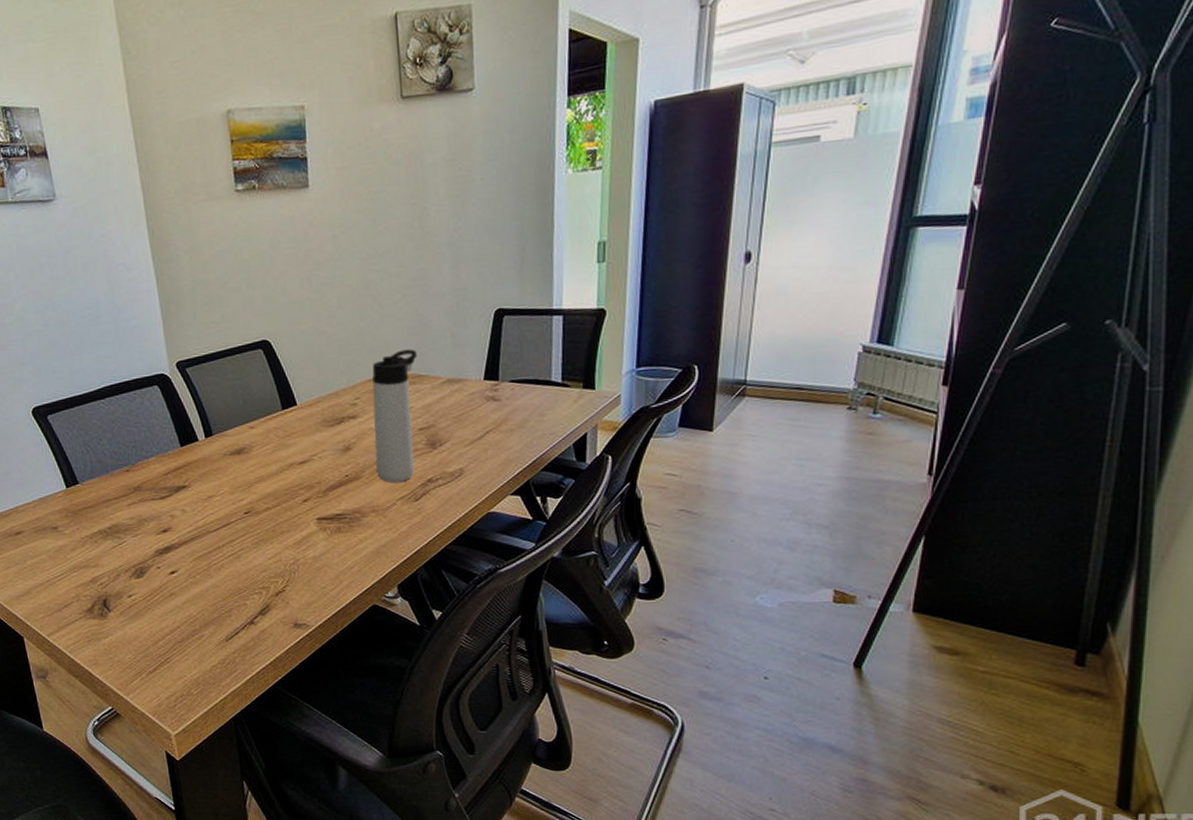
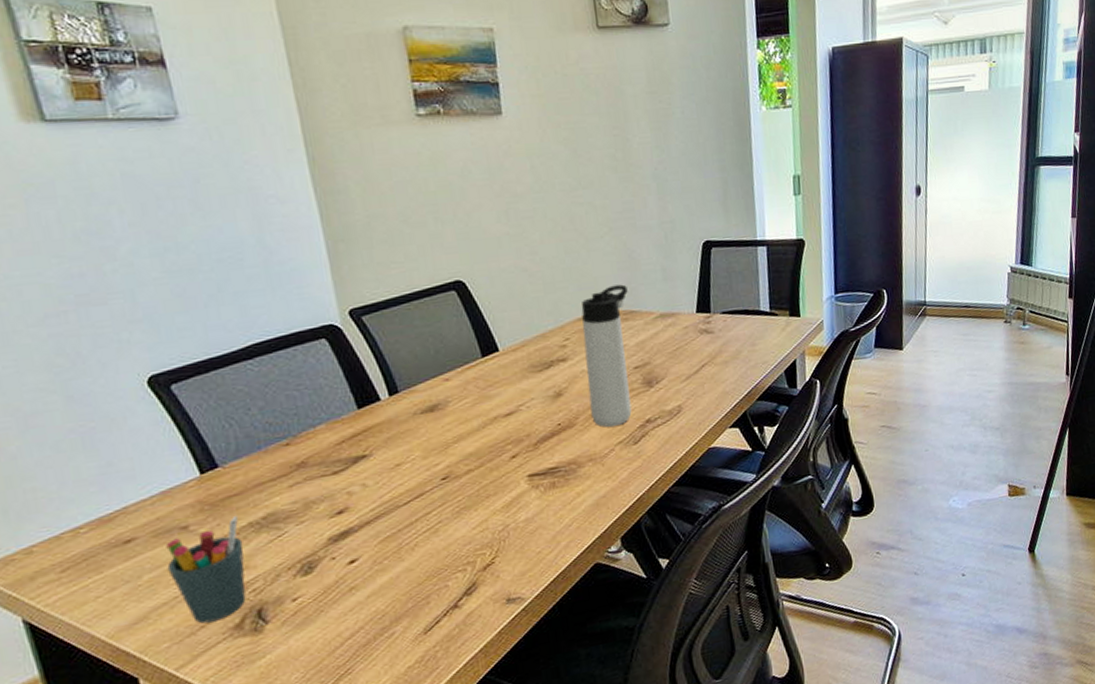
pen holder: none [42,524,96,604] -> present [165,516,246,624]

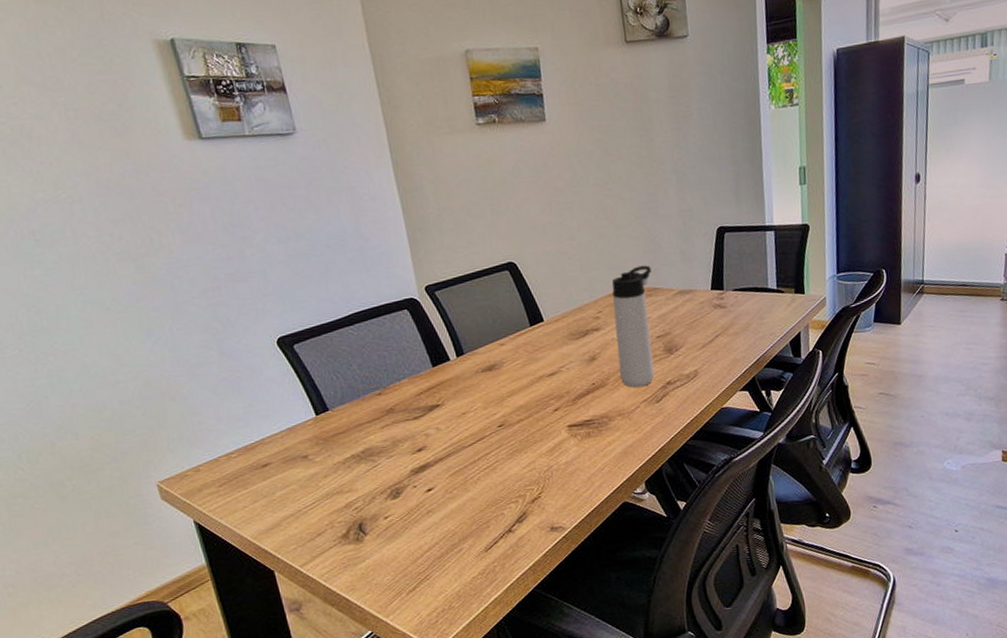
pen holder: present [165,516,246,624] -> none [292,450,350,532]

